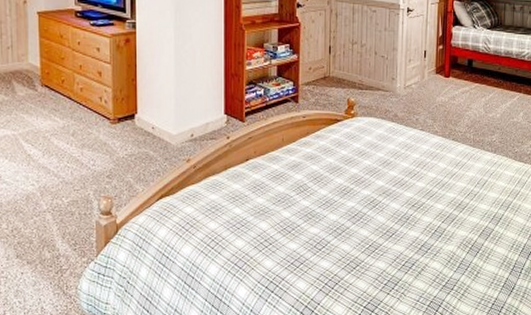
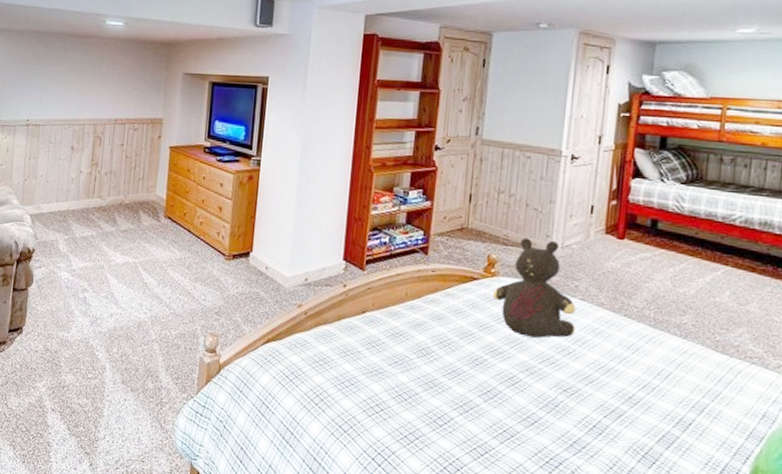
teddy bear: none [353,81,418,165] -> present [492,237,576,338]

